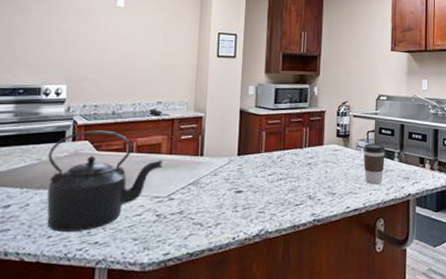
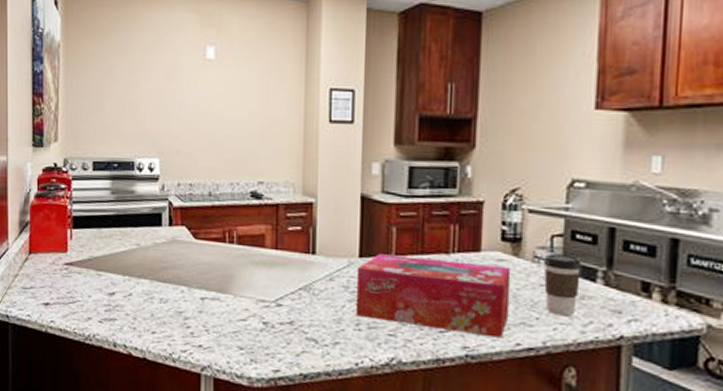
kettle: present [46,130,164,232] -> none [147,214,269,331]
tissue box: none [235,152,343,205] -> present [356,254,511,338]

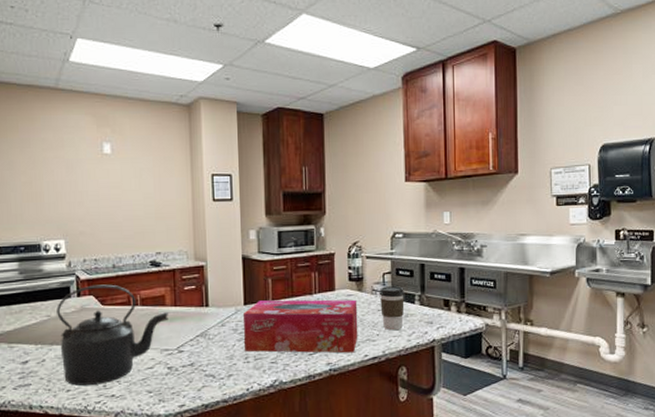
kettle: none [147,214,269,331] -> present [57,284,169,386]

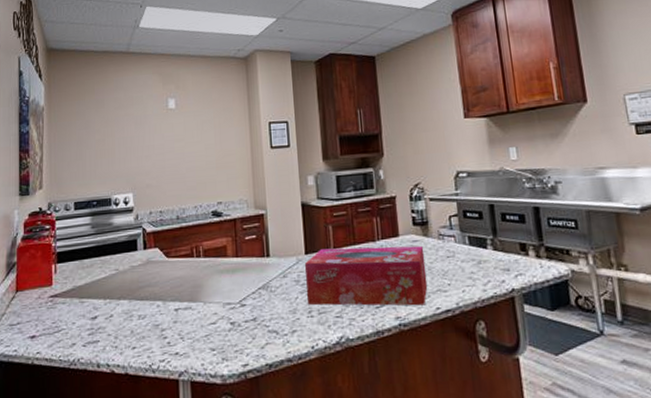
kettle: present [57,284,169,386] -> none [124,236,231,343]
coffee cup: present [379,286,405,331] -> none [446,230,476,280]

